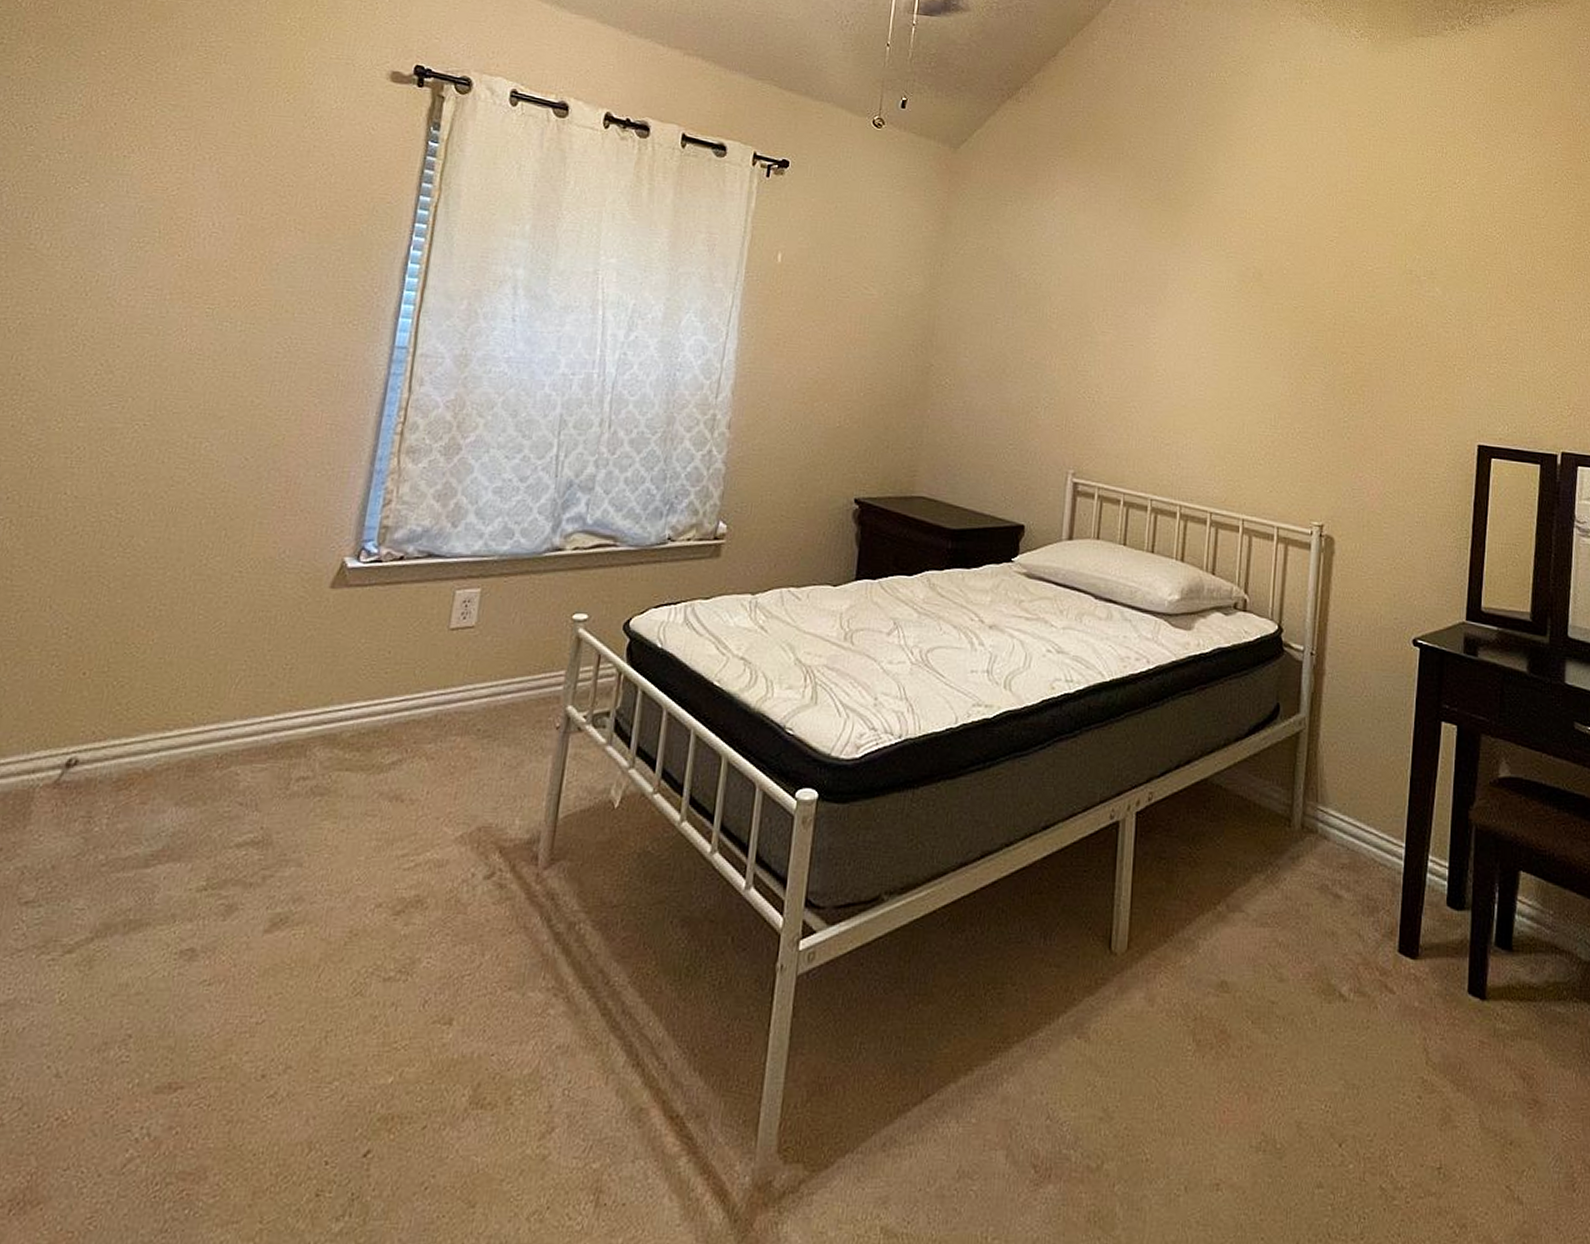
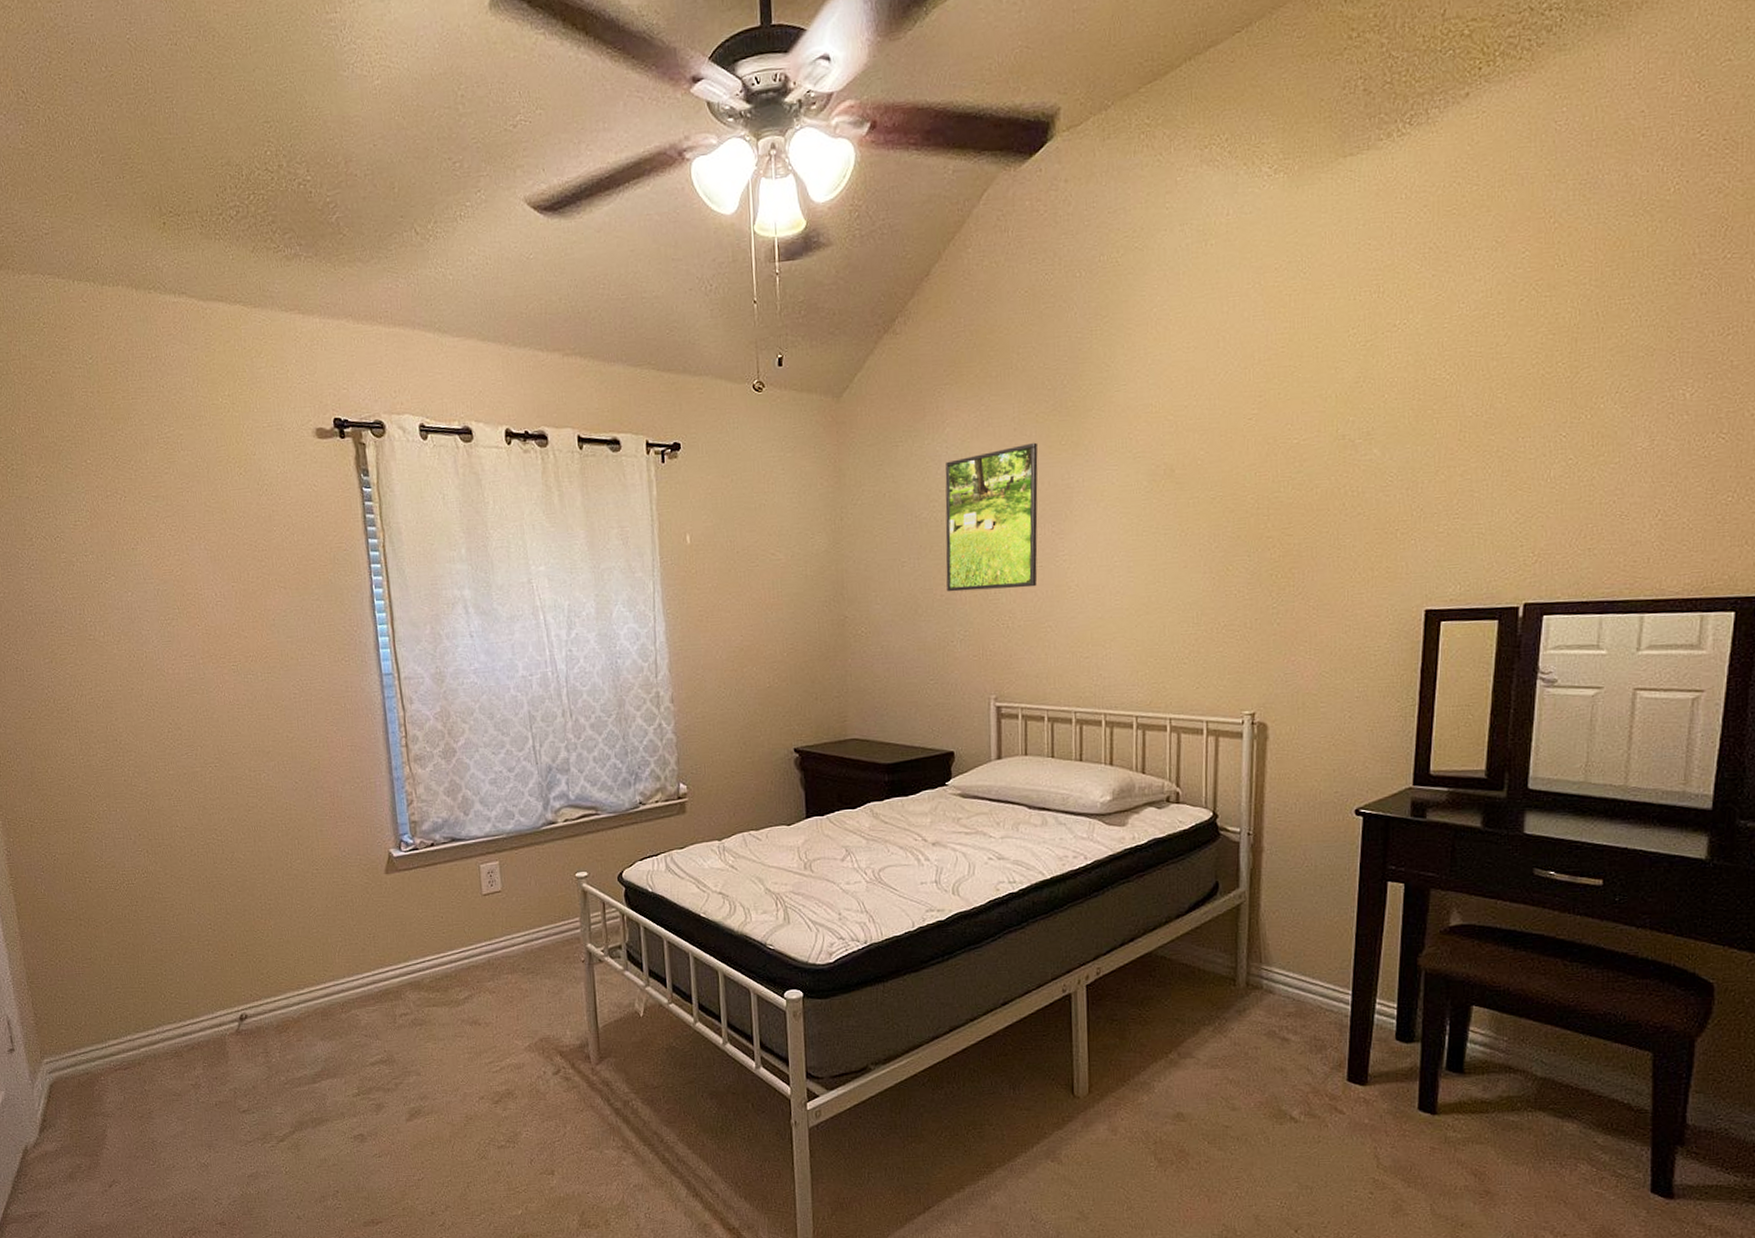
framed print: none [1038,225,1139,365] -> present [945,442,1038,592]

